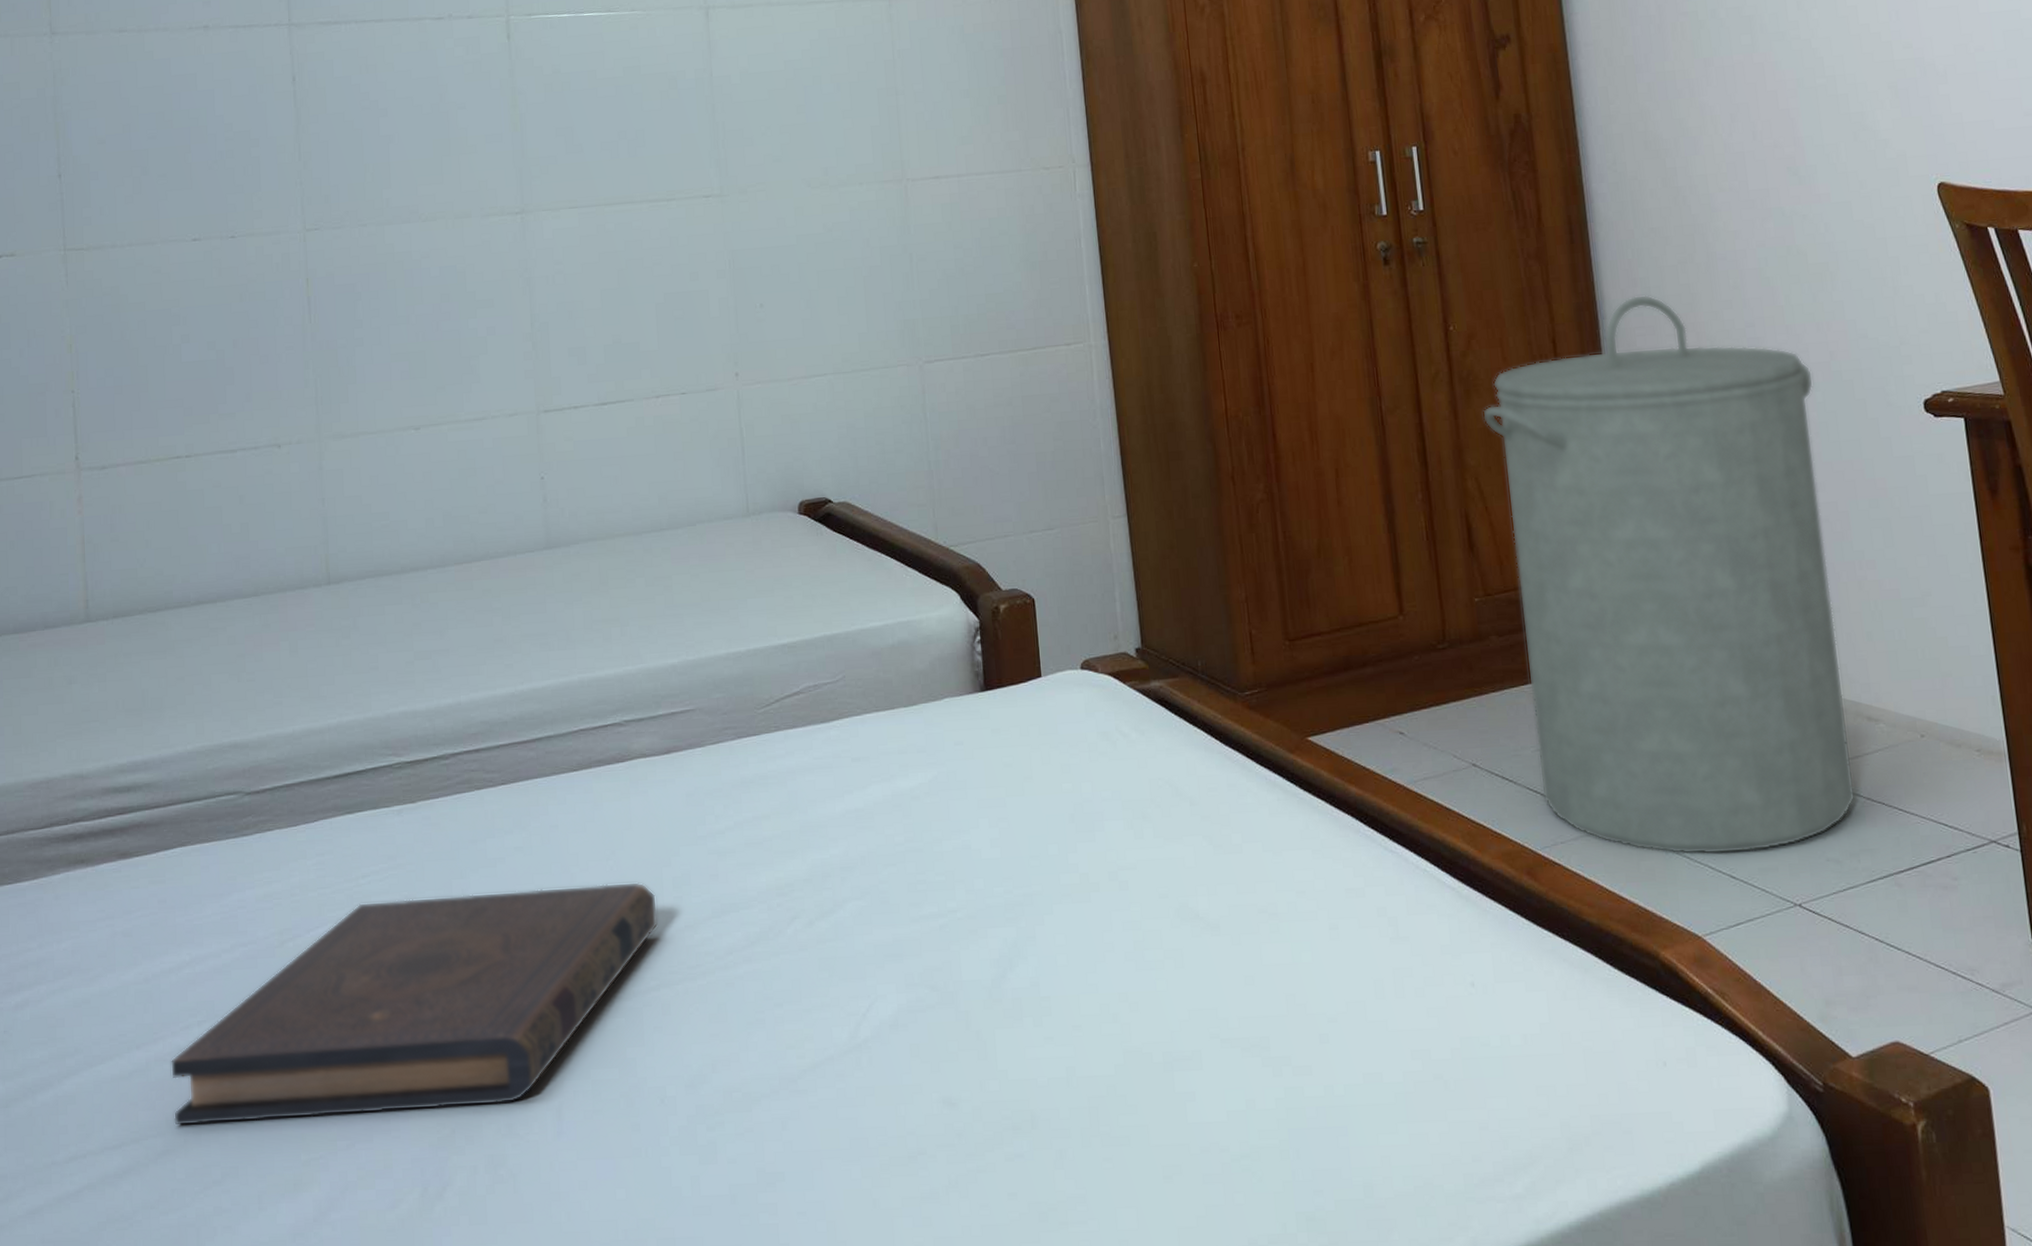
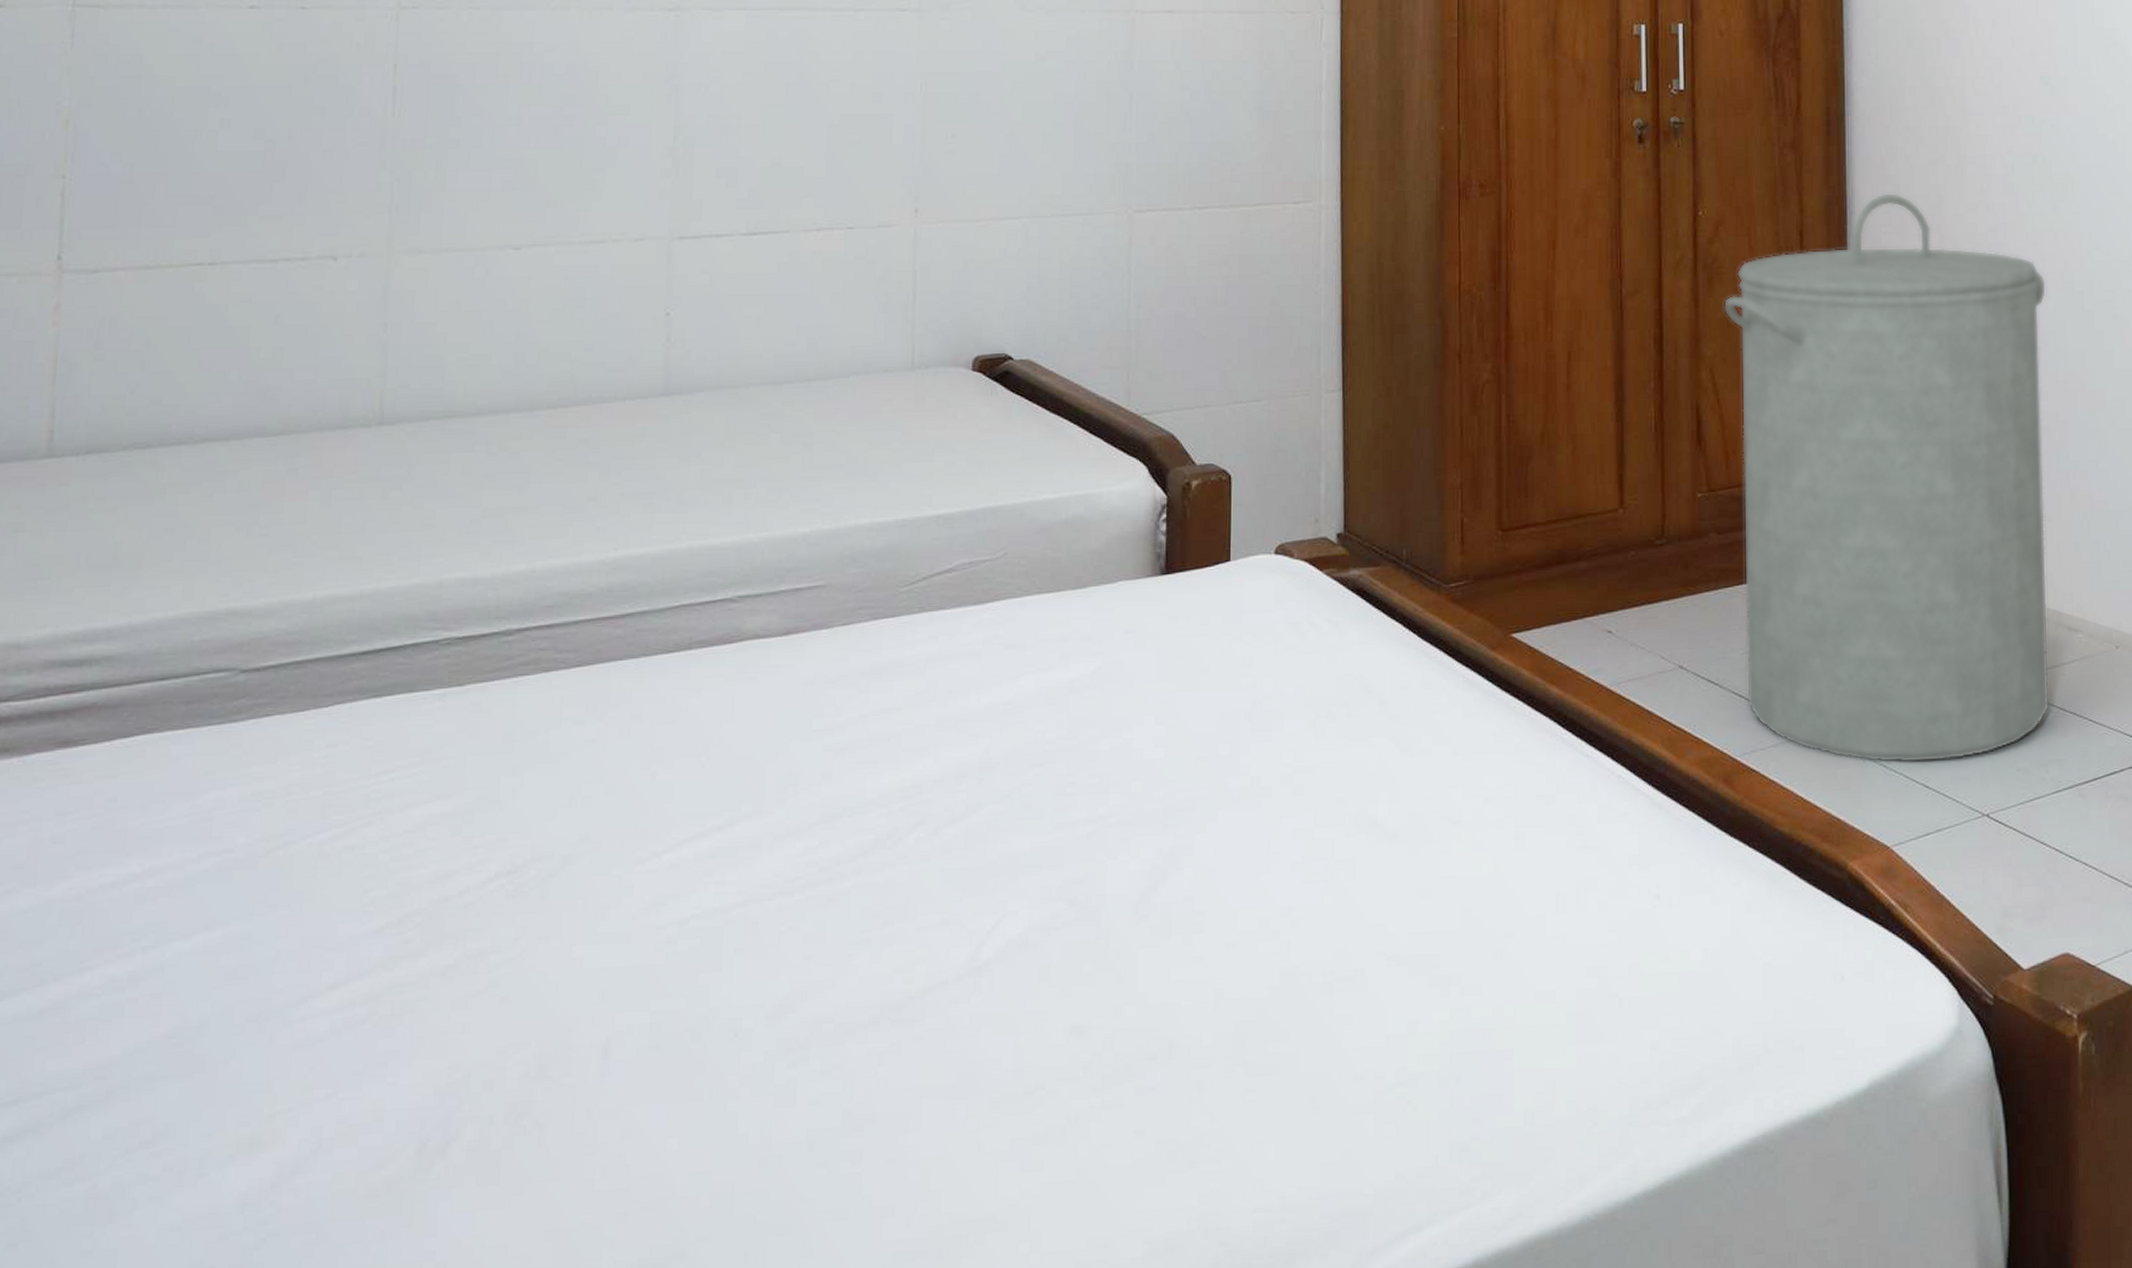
book: present [170,881,659,1127] -> none [95,781,755,1077]

